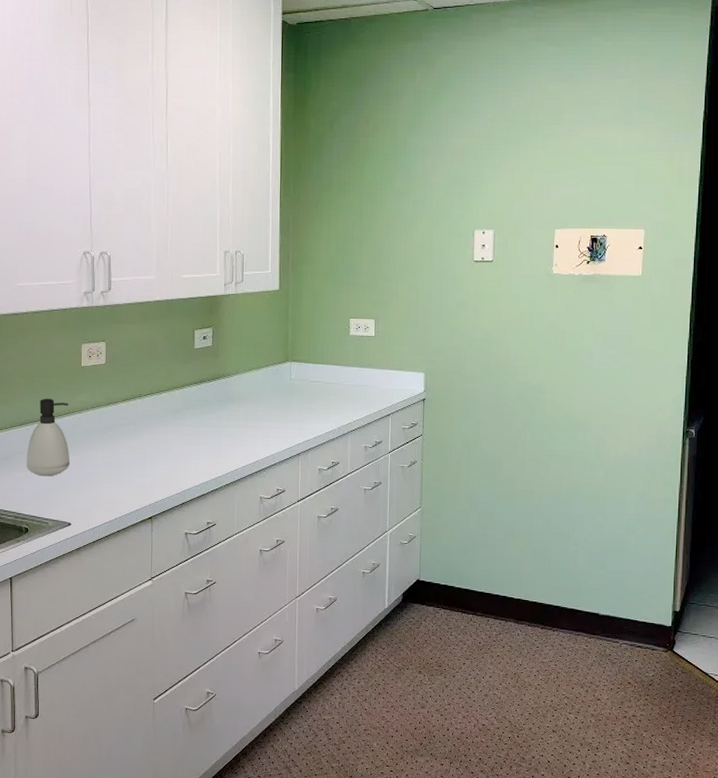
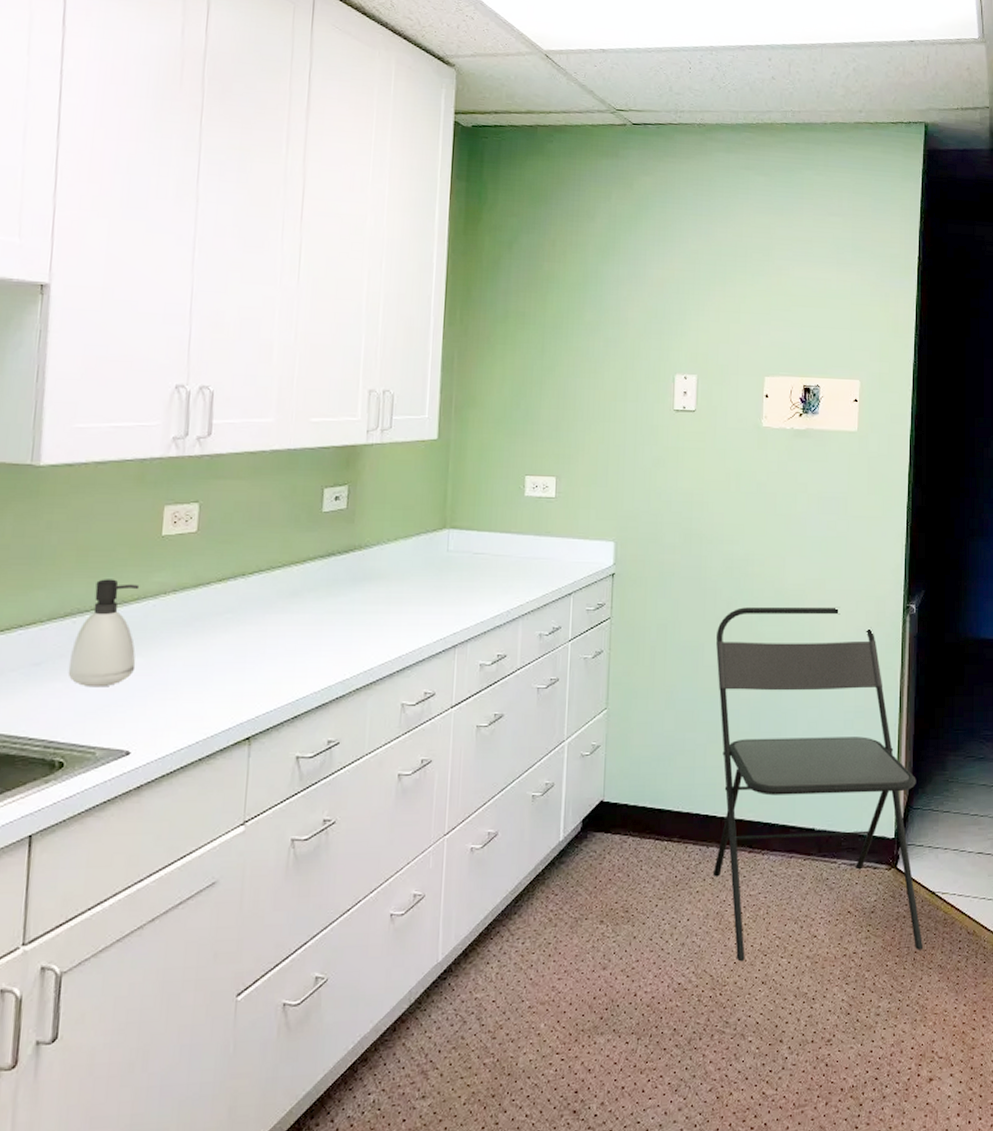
folding chair: none [511,429,696,719] -> present [714,606,923,960]

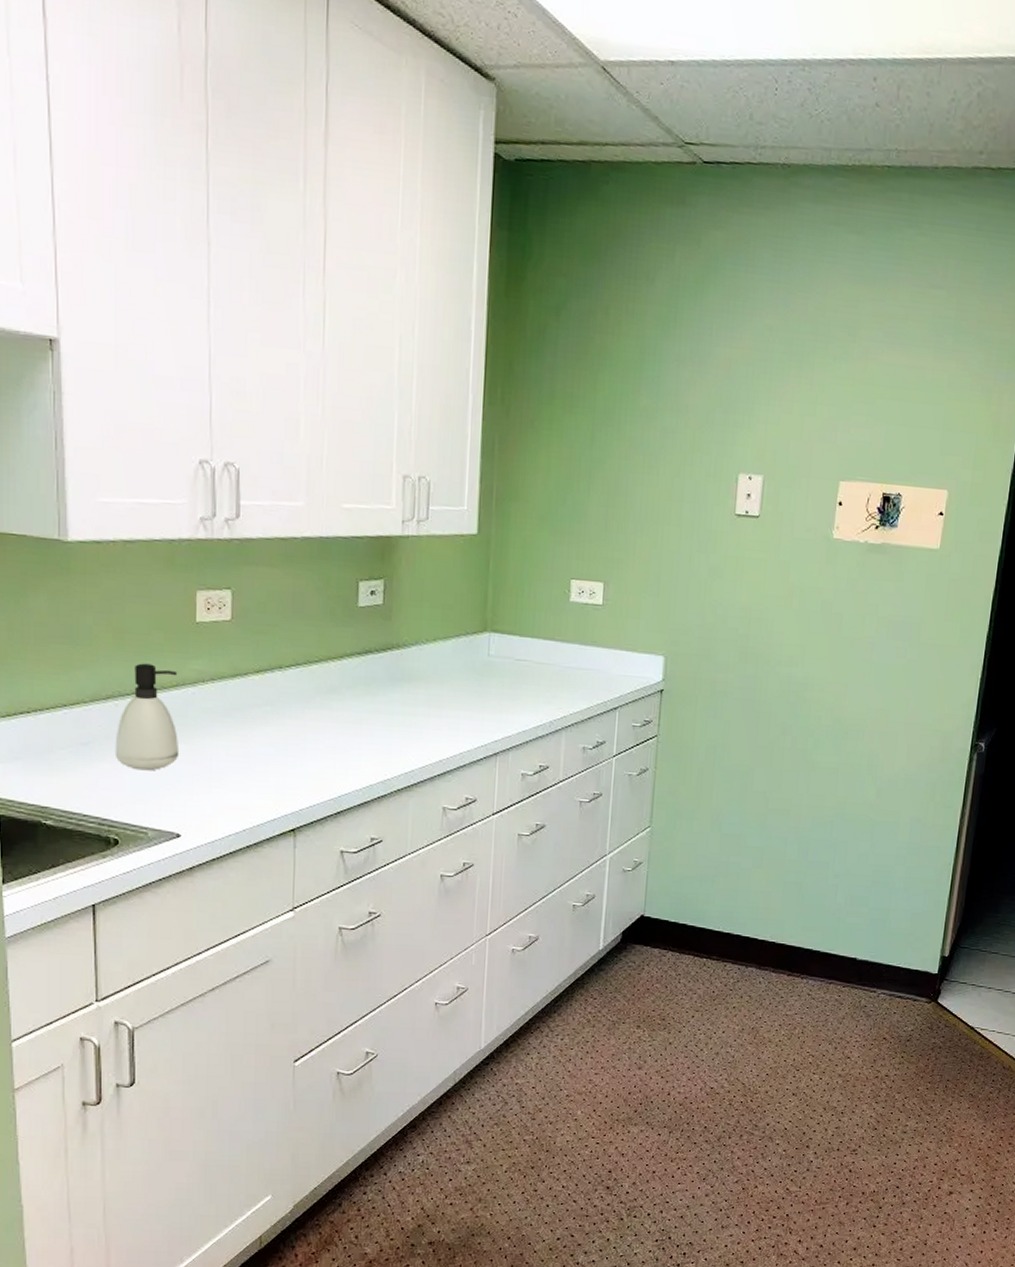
folding chair: present [714,606,923,960] -> none [751,734,967,1079]

